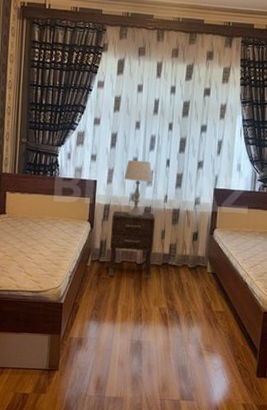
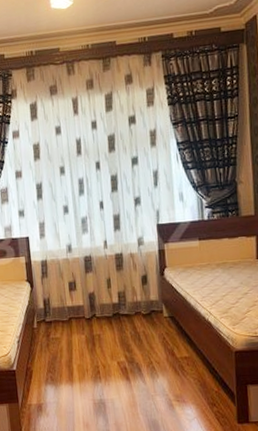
nightstand: present [108,211,156,279] -> none [51,262,102,336]
table lamp: present [124,160,153,217] -> none [56,207,88,269]

